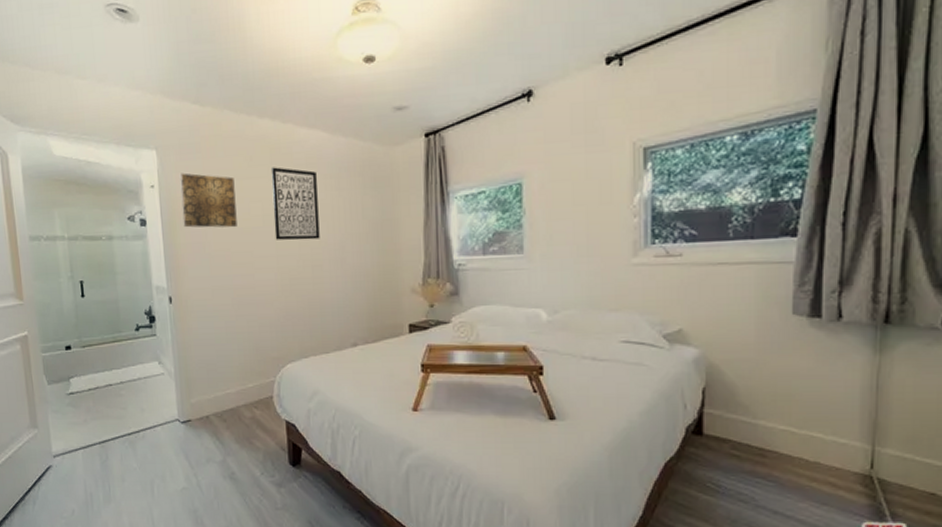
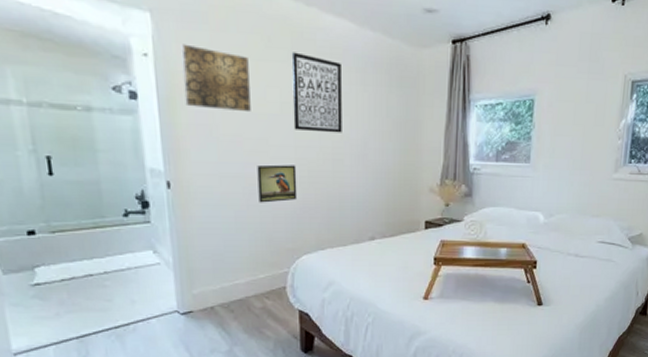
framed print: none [244,274,281,313] -> present [257,164,298,203]

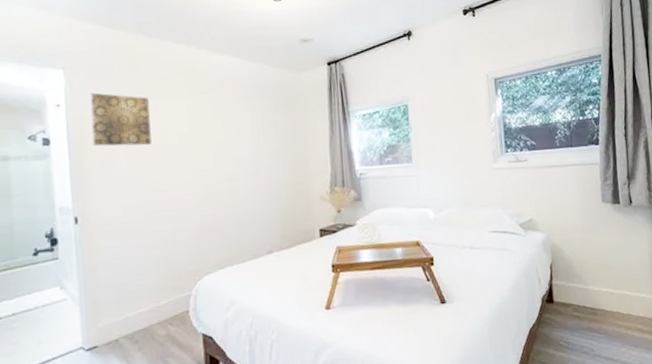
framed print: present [257,164,298,203] -> none [158,189,197,229]
wall art: present [291,52,342,133] -> none [186,88,235,157]

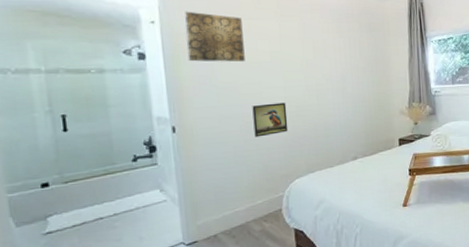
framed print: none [158,189,197,229] -> present [252,102,289,138]

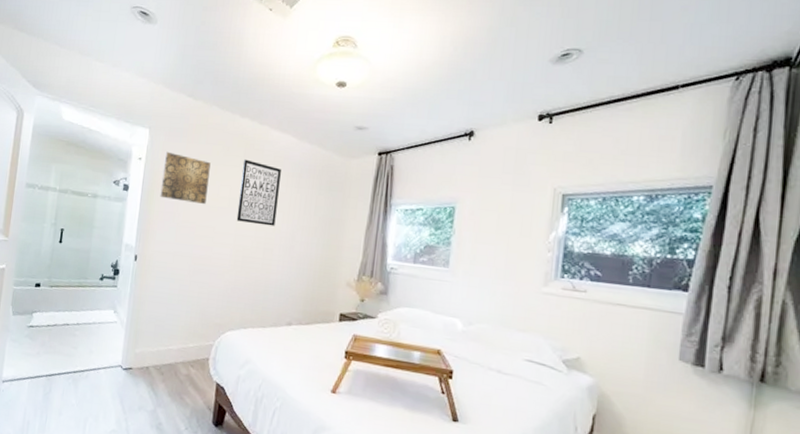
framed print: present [252,102,289,138] -> none [199,248,234,281]
wall art: none [277,11,324,74] -> present [236,159,281,226]

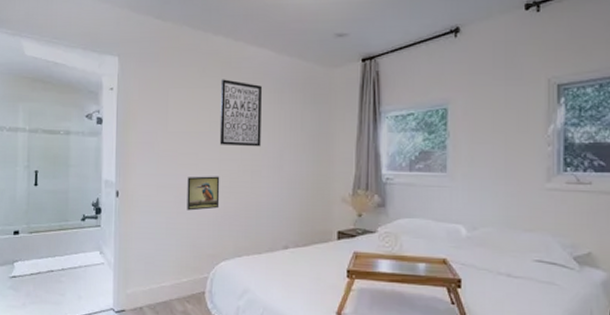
wall art: present [160,151,211,205] -> none [136,78,187,131]
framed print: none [199,248,234,281] -> present [187,176,220,211]

